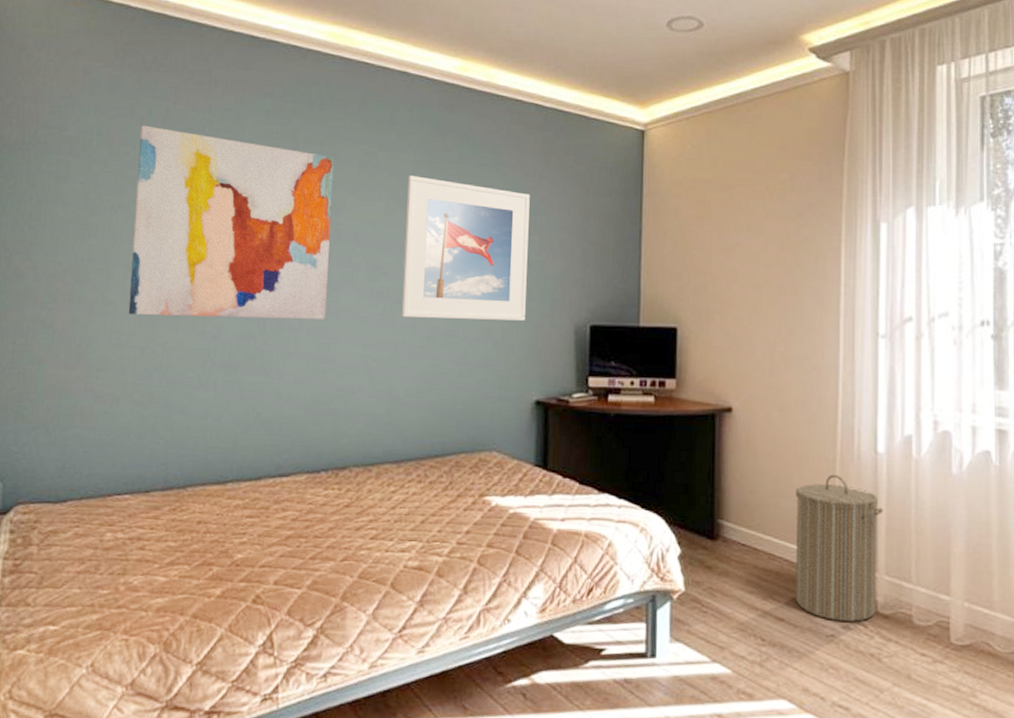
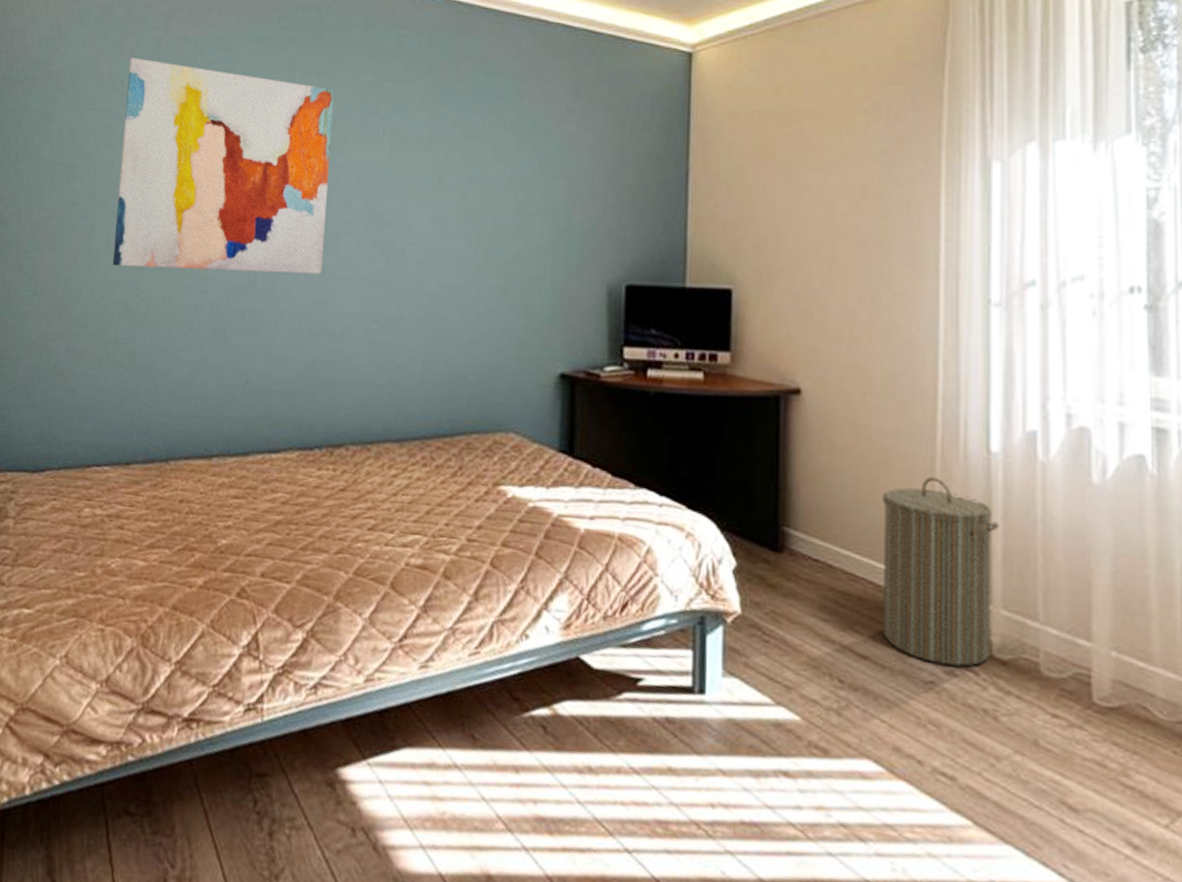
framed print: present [401,175,530,321] -> none [406,108,555,279]

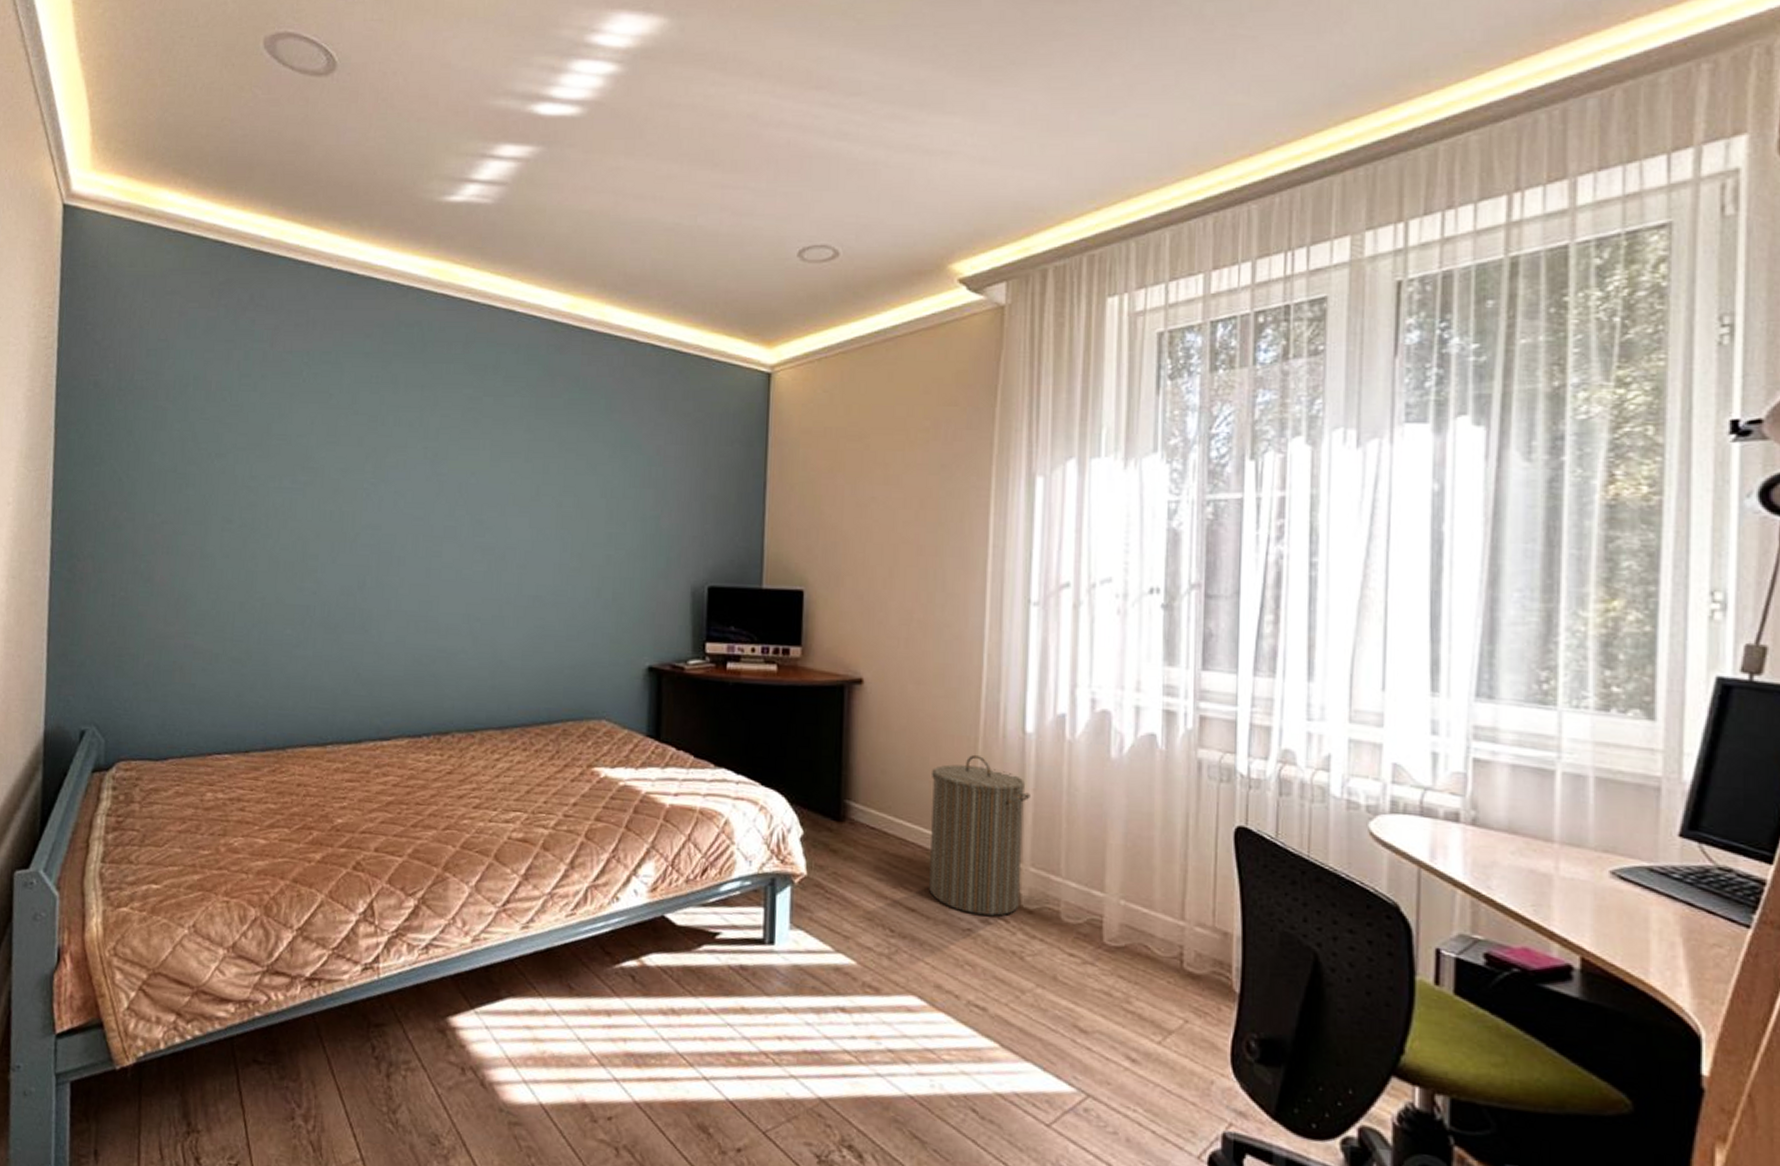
wall art: present [112,58,335,275] -> none [226,370,437,577]

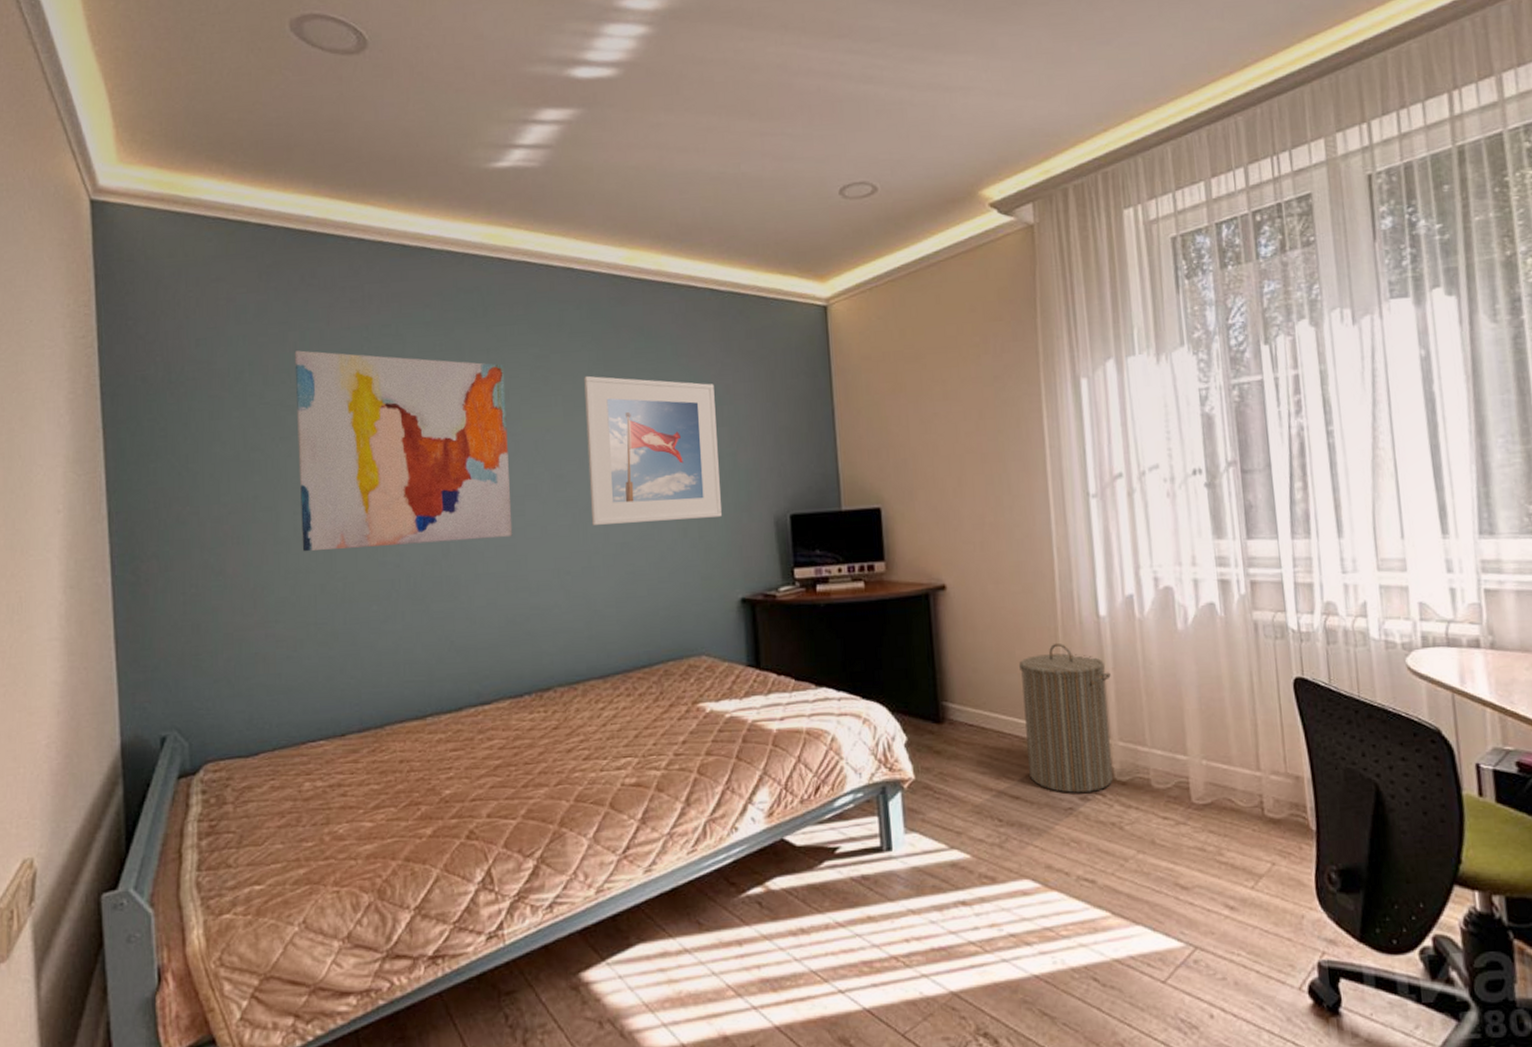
wall art: none [226,370,437,577] -> present [294,350,513,552]
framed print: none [506,422,645,581] -> present [584,375,722,525]

